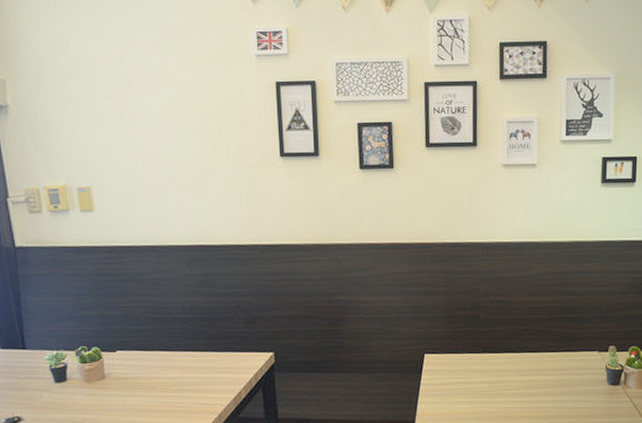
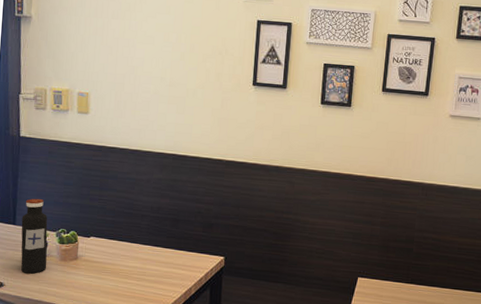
water bottle: none [31,316,70,402] -> present [21,199,48,274]

